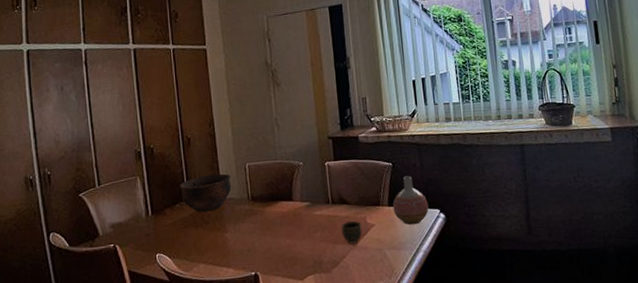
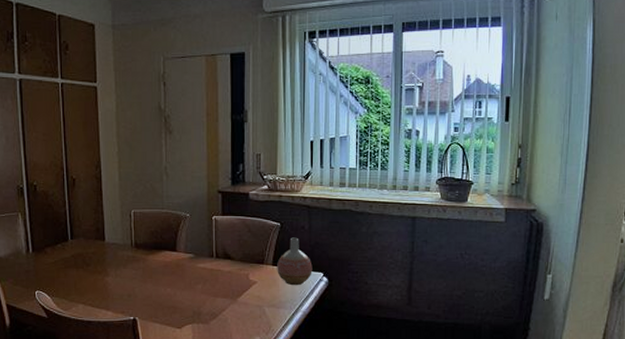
bowl: present [180,173,232,213] -> none [63,218,115,254]
cup: present [341,220,362,244] -> none [223,276,244,299]

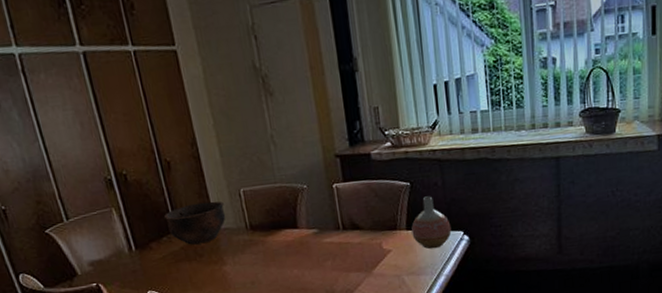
bowl: none [63,218,115,254] -> present [165,201,226,245]

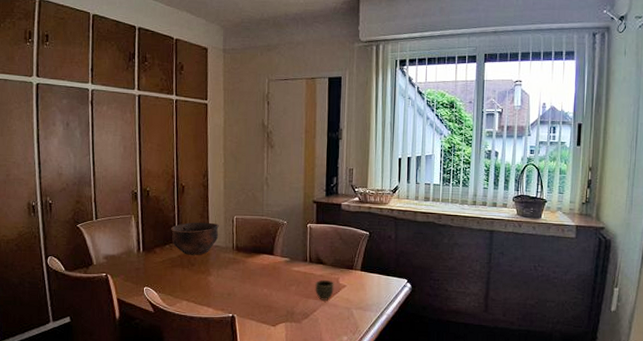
cup: none [354,246,378,272] -> present [315,279,334,301]
vase: present [411,196,452,249] -> none [365,246,398,291]

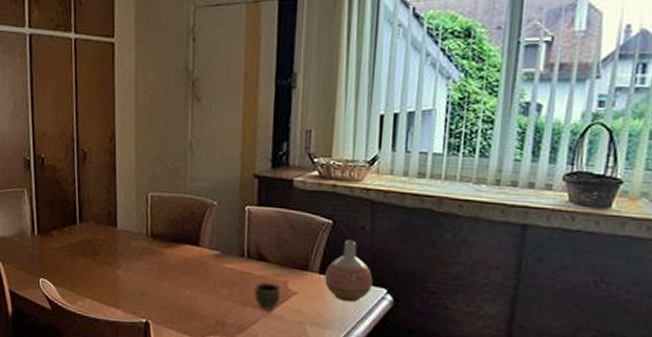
bowl: present [171,222,219,255] -> none [71,199,129,242]
vase: none [365,246,398,291] -> present [324,240,373,303]

